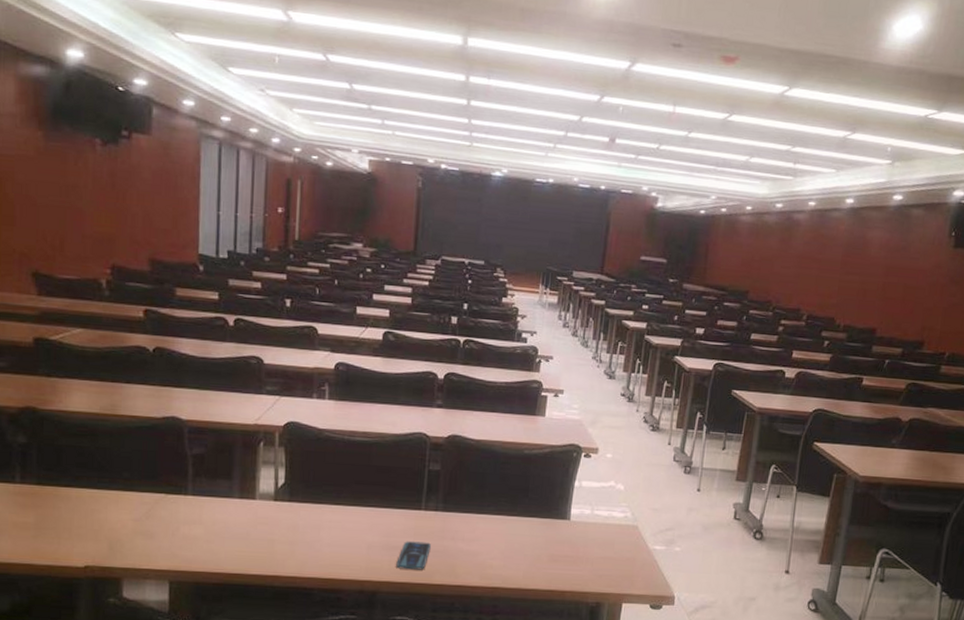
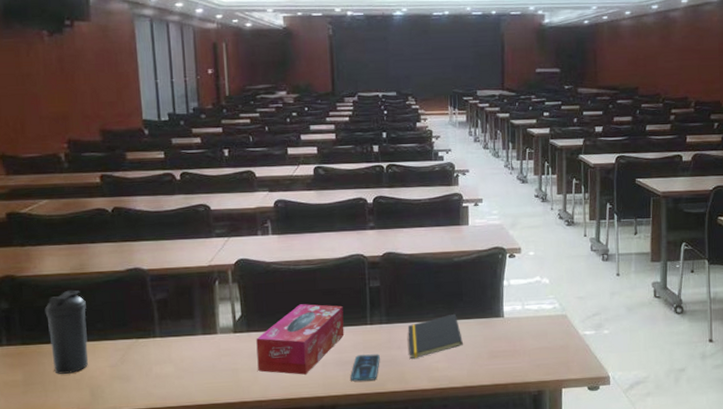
water bottle: none [66,431,114,523] -> present [45,290,89,374]
tissue box: none [296,479,397,555] -> present [256,304,345,375]
notepad: none [463,509,523,552] -> present [407,313,463,359]

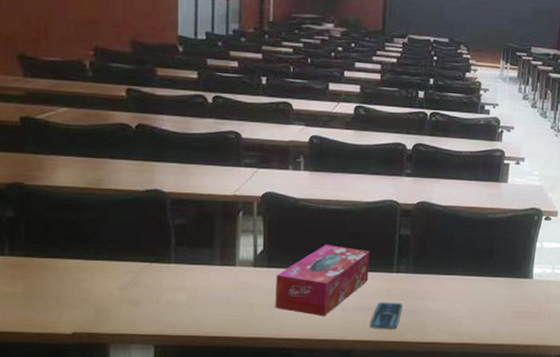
water bottle: present [45,290,89,374] -> none [53,205,99,291]
notepad: present [407,313,463,359] -> none [432,270,489,311]

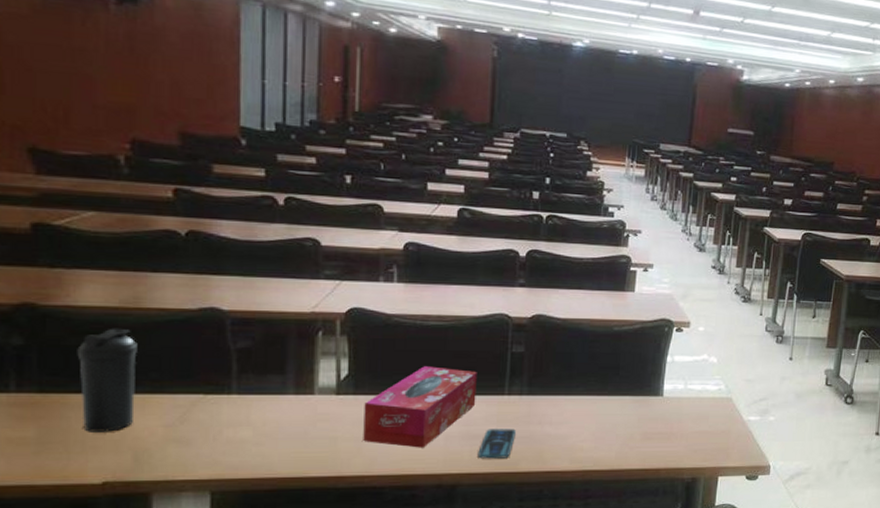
water bottle: none [53,205,99,291] -> present [77,328,138,432]

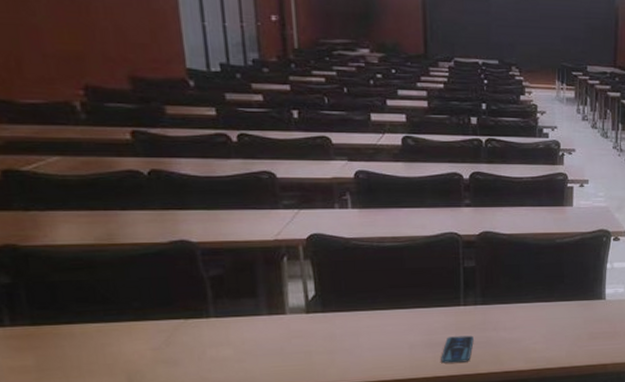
water bottle: present [77,328,138,432] -> none [61,263,123,358]
tissue box: present [363,366,477,448] -> none [333,283,435,357]

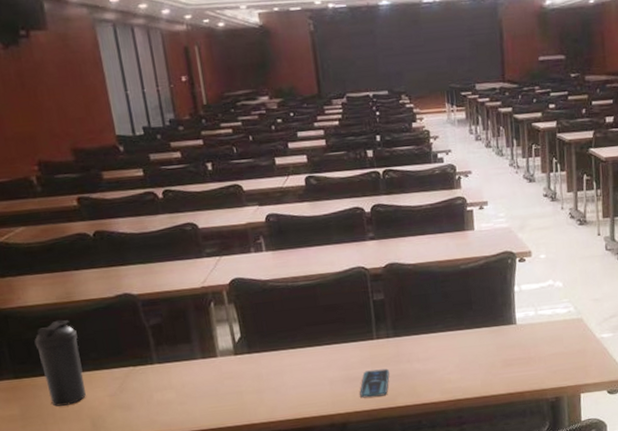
water bottle: none [61,263,123,358] -> present [34,320,86,407]

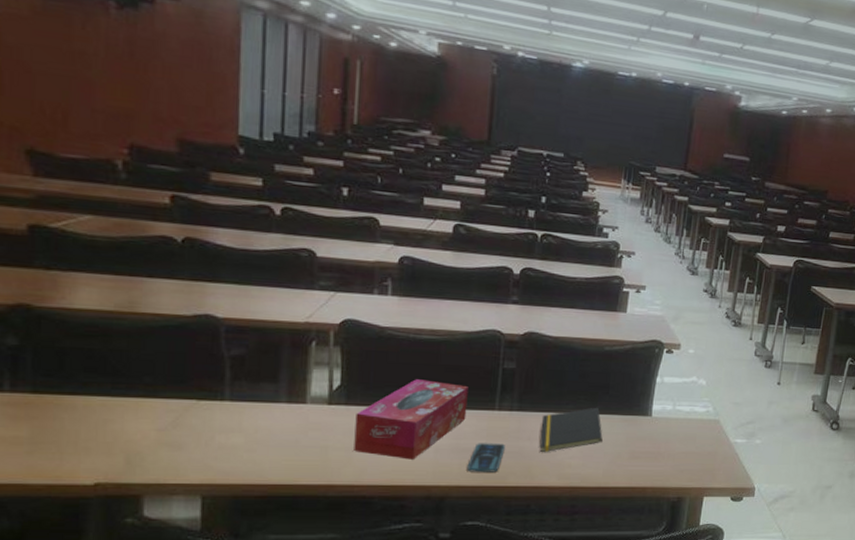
water bottle: present [34,320,86,407] -> none [71,331,132,434]
tissue box: none [258,321,351,394] -> present [354,379,468,460]
notepad: none [416,323,475,372] -> present [539,407,603,452]

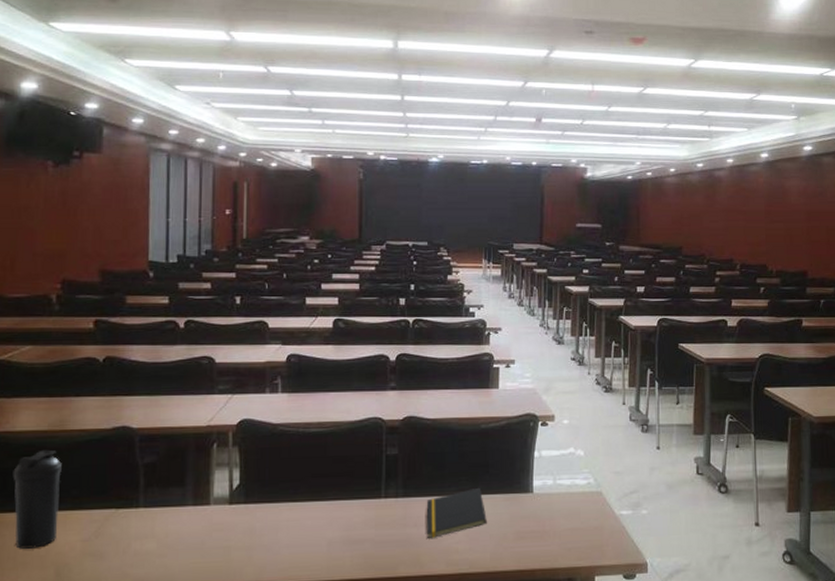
water bottle: none [71,331,132,434] -> present [12,449,62,549]
tissue box: present [354,379,468,460] -> none [253,472,355,555]
smartphone: present [467,443,505,473] -> none [359,532,393,564]

